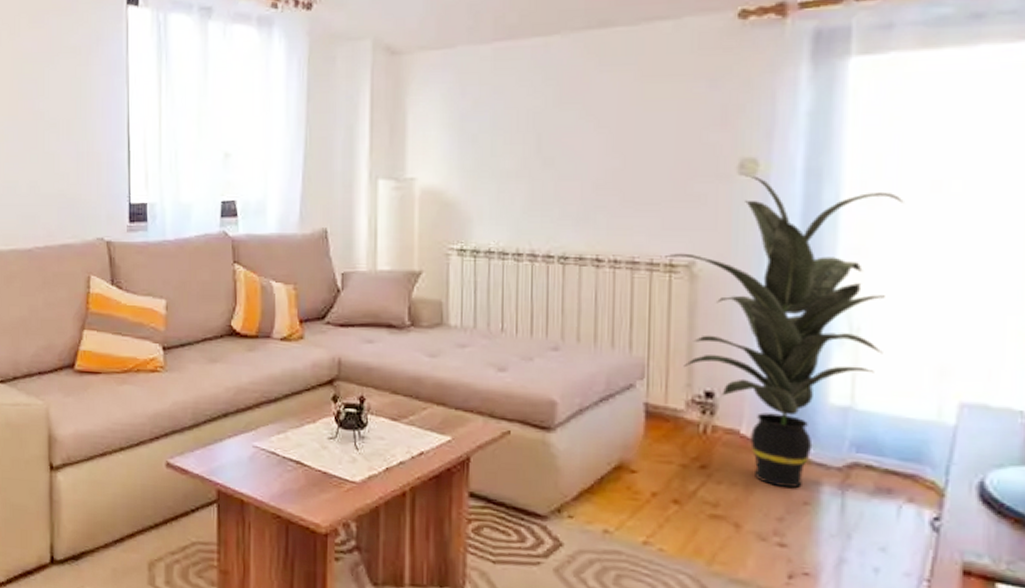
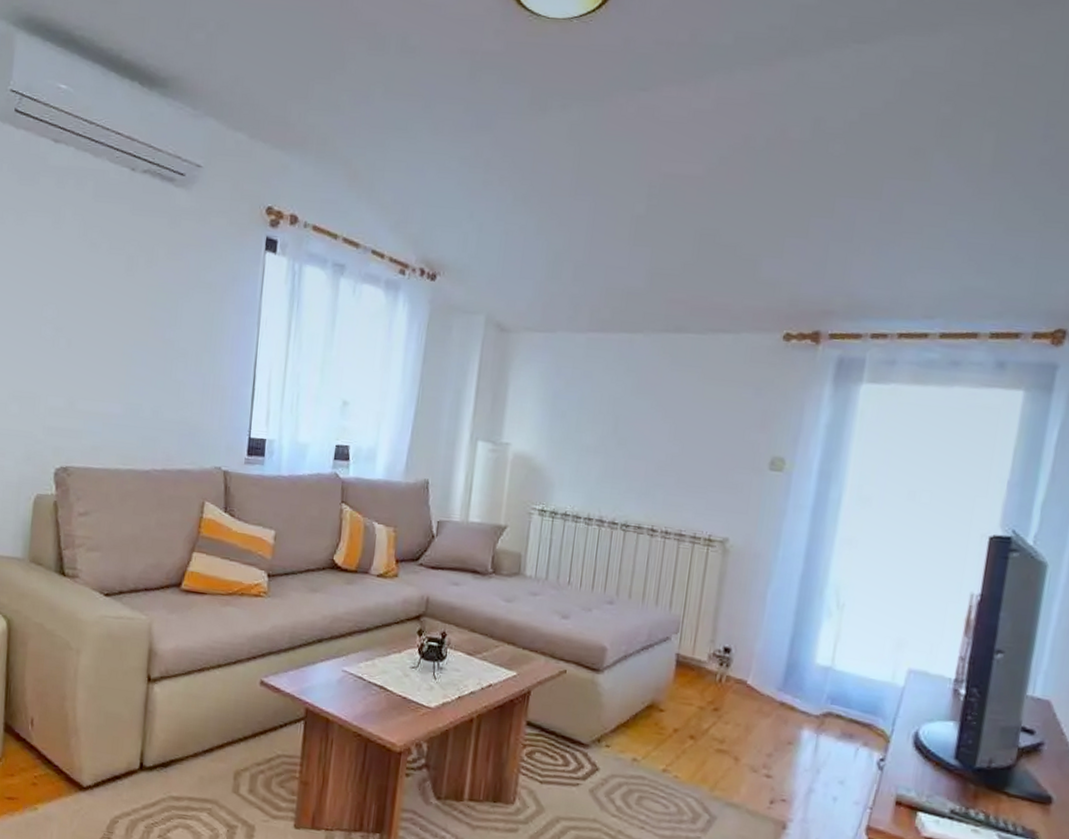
indoor plant: present [664,176,904,488] -> none [704,471,887,731]

